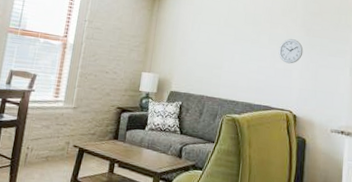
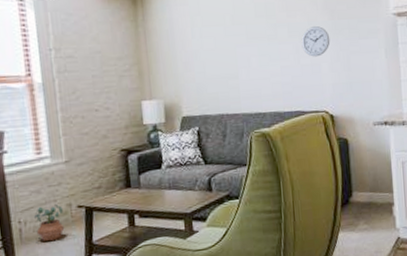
potted plant: none [37,139,62,170] -> present [34,204,65,241]

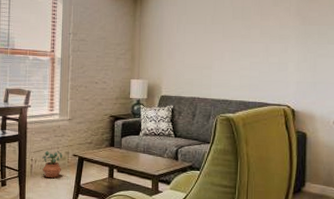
wall clock: present [301,26,330,57] -> none [271,30,299,57]

